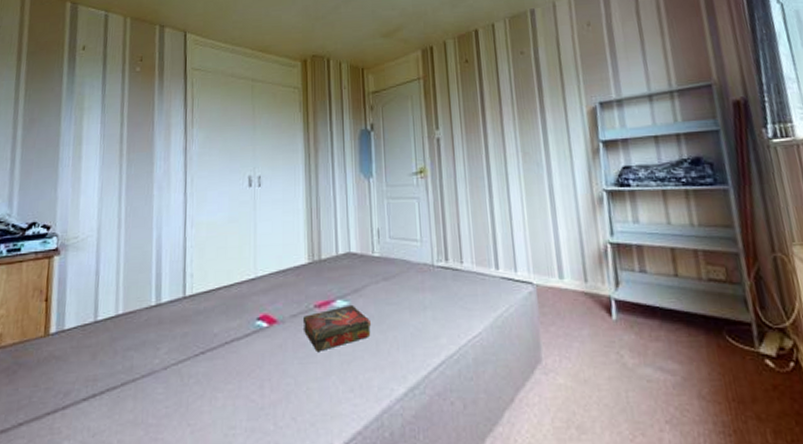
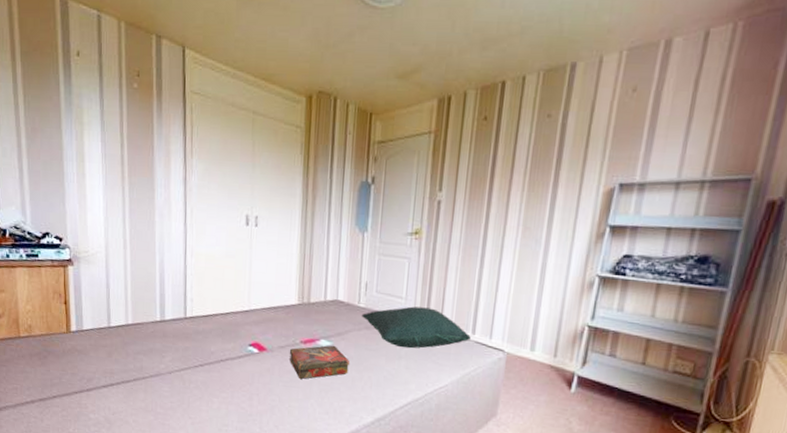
pillow: none [378,247,495,297] -> present [362,306,471,349]

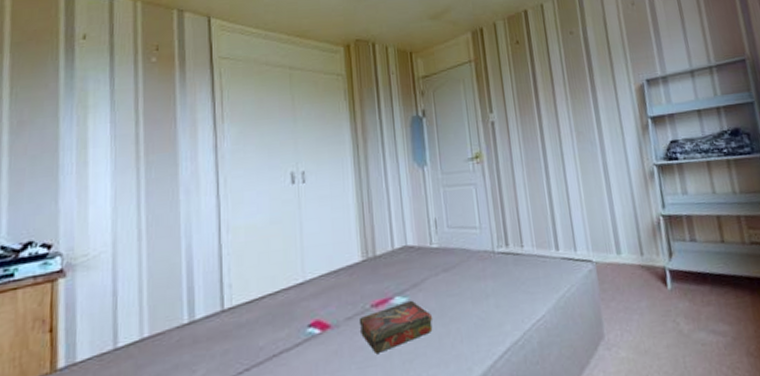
pillow: present [362,306,471,349] -> none [437,231,556,285]

